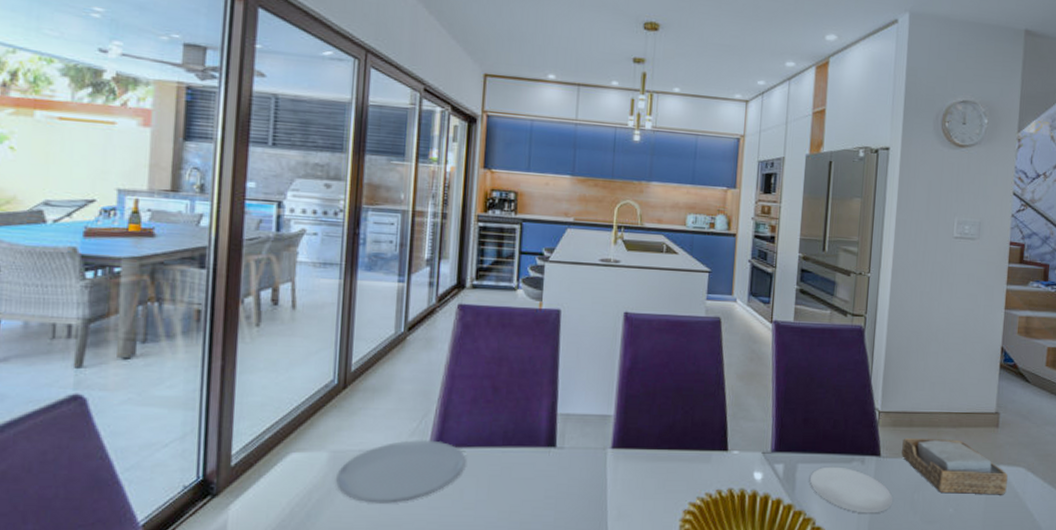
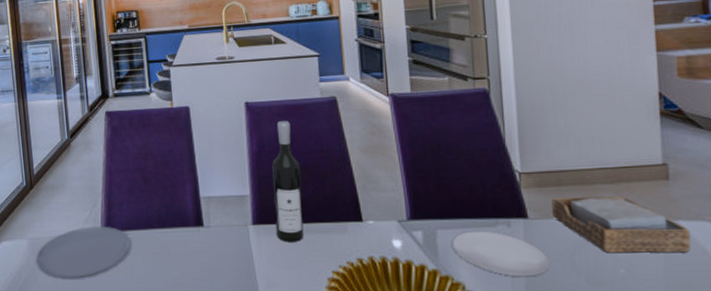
bottle: none [636,337,673,470] -> present [272,121,304,242]

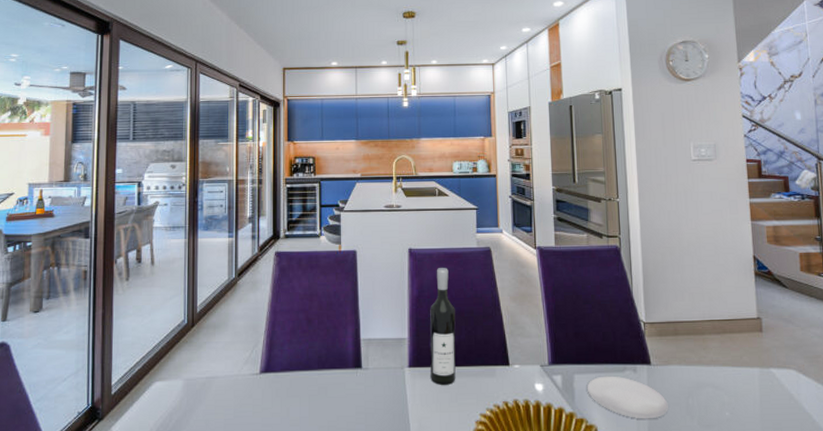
plate: present [35,225,132,279] -> none [189,366,290,422]
napkin holder: present [551,196,691,254] -> none [670,345,781,398]

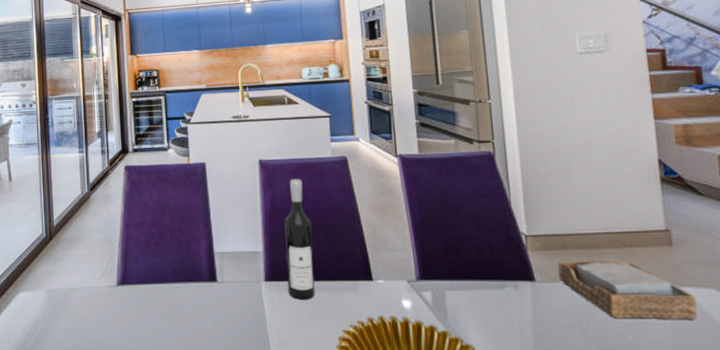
plate: present [587,376,668,419] -> none [461,293,558,341]
napkin holder: none [670,345,781,398] -> present [558,260,698,320]

